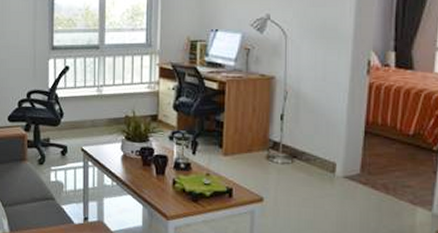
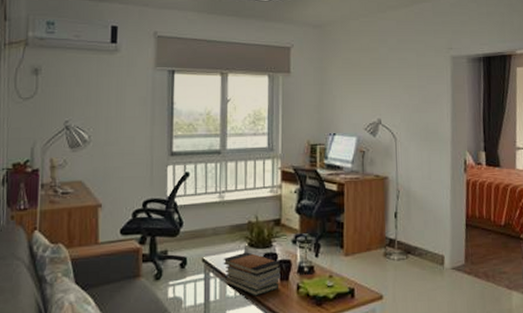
book stack: none [101,145,157,187] -> present [223,252,281,296]

